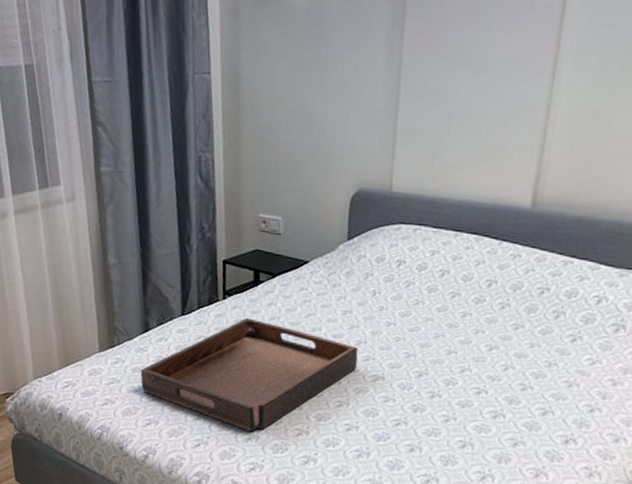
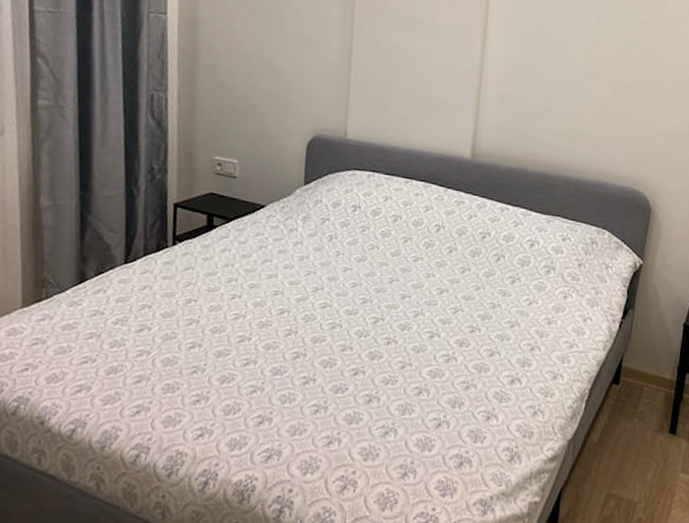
serving tray: present [140,317,359,432] -> none [71,265,316,393]

